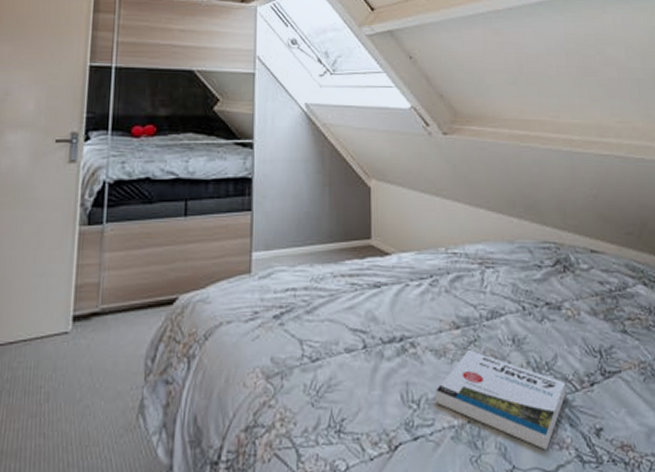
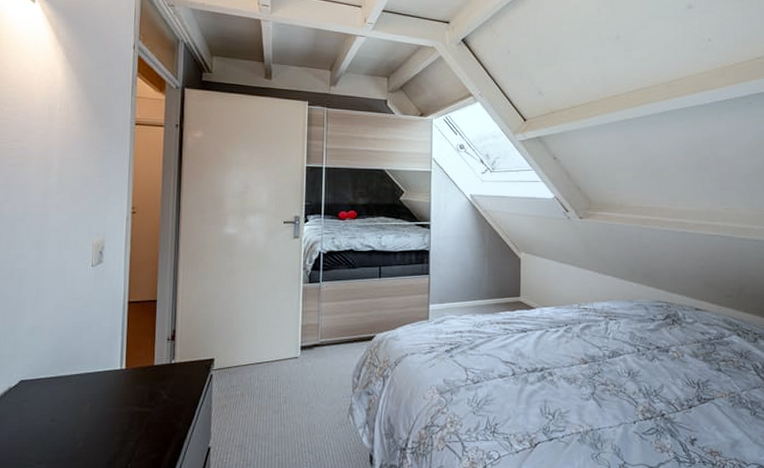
book: present [436,350,566,450] -> none [567,379,669,452]

